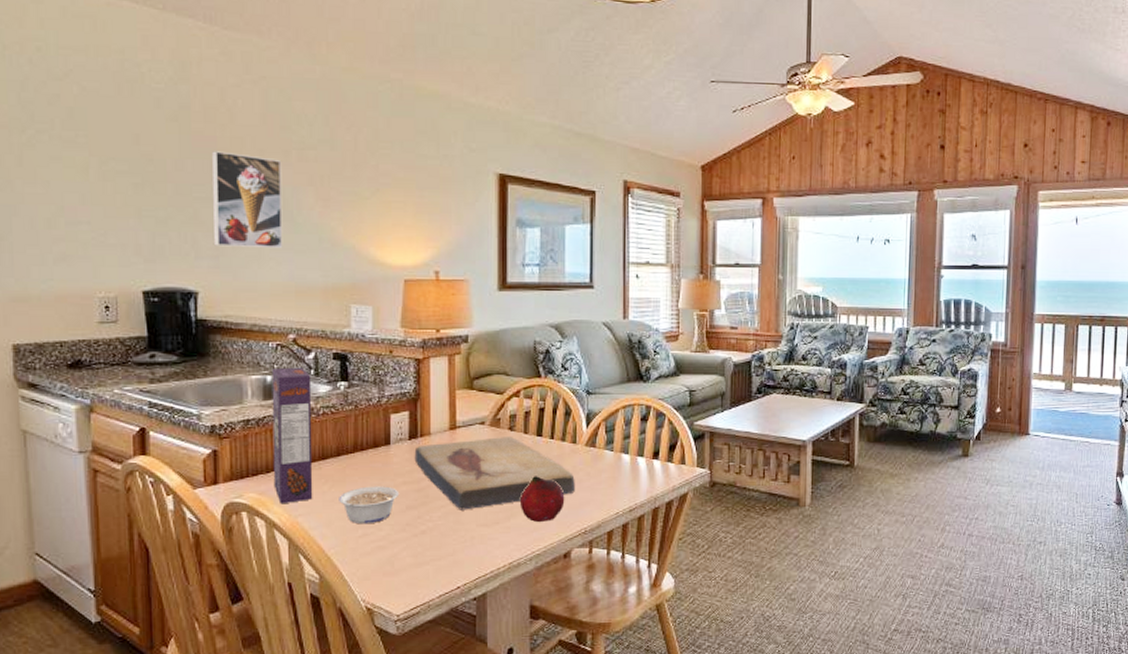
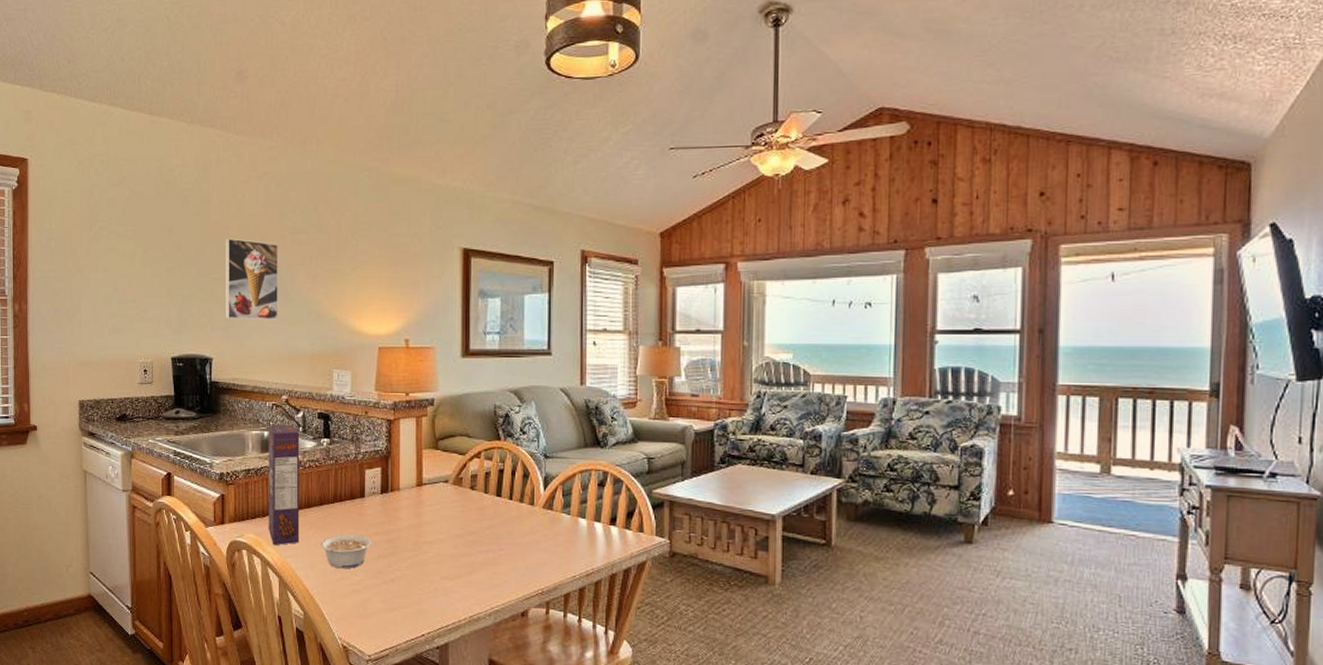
fish fossil: present [414,437,575,510] -> none [385,495,532,563]
fruit: present [521,476,565,522] -> none [481,534,523,580]

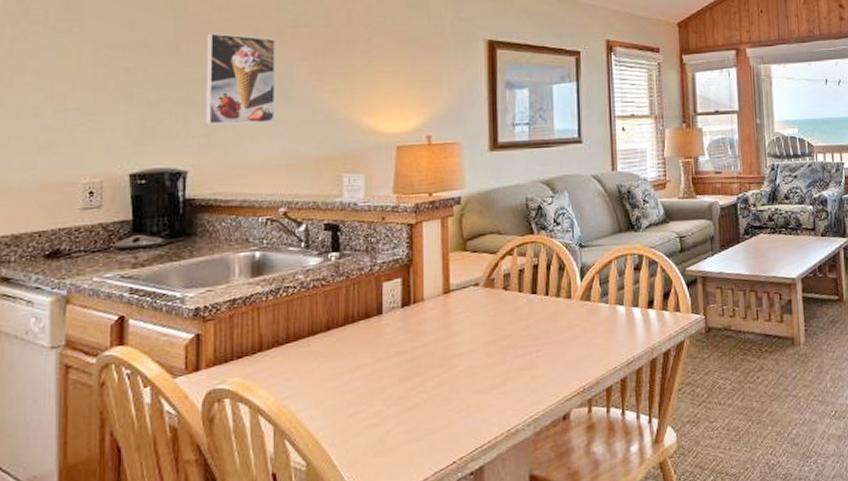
cereal box: present [268,424,300,546] -> none [259,240,302,387]
legume: present [321,534,371,569] -> none [328,358,391,402]

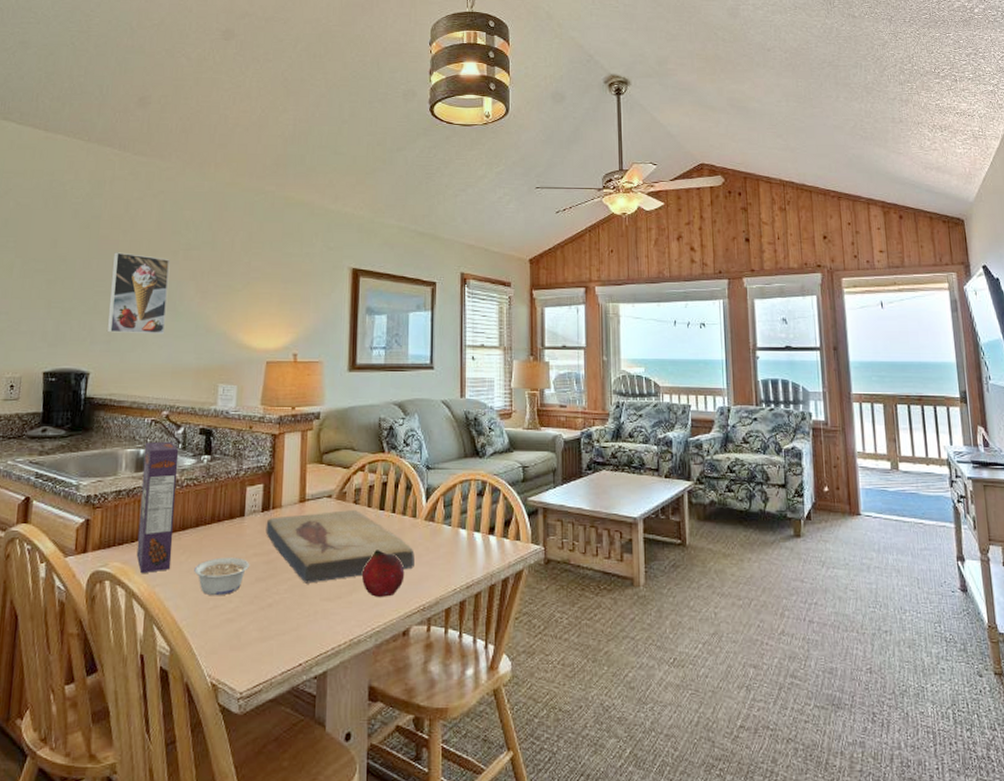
cereal box: none [259,240,302,387] -> present [136,441,179,574]
legume: none [328,358,391,402] -> present [194,557,249,596]
fish fossil: none [407,296,572,378] -> present [265,510,414,584]
fruit: none [517,335,562,384] -> present [362,550,405,597]

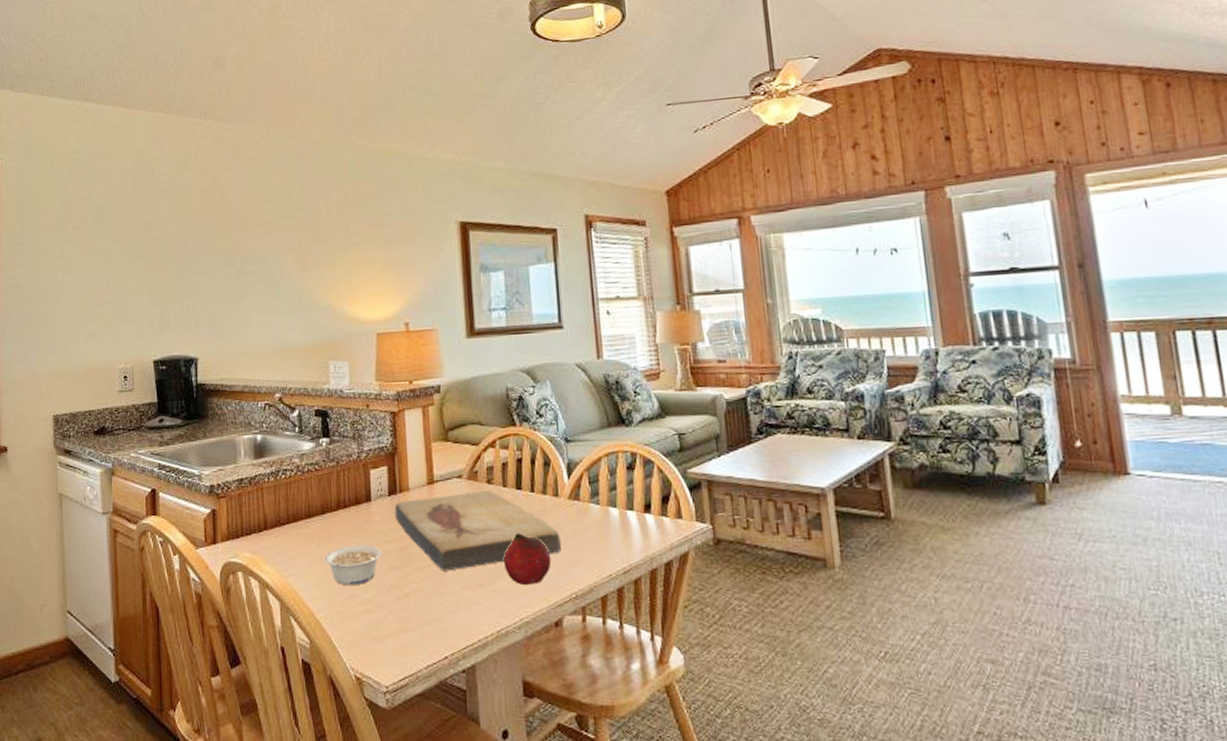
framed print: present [106,252,170,335] -> none [208,228,268,315]
cereal box: present [136,441,179,574] -> none [261,425,301,564]

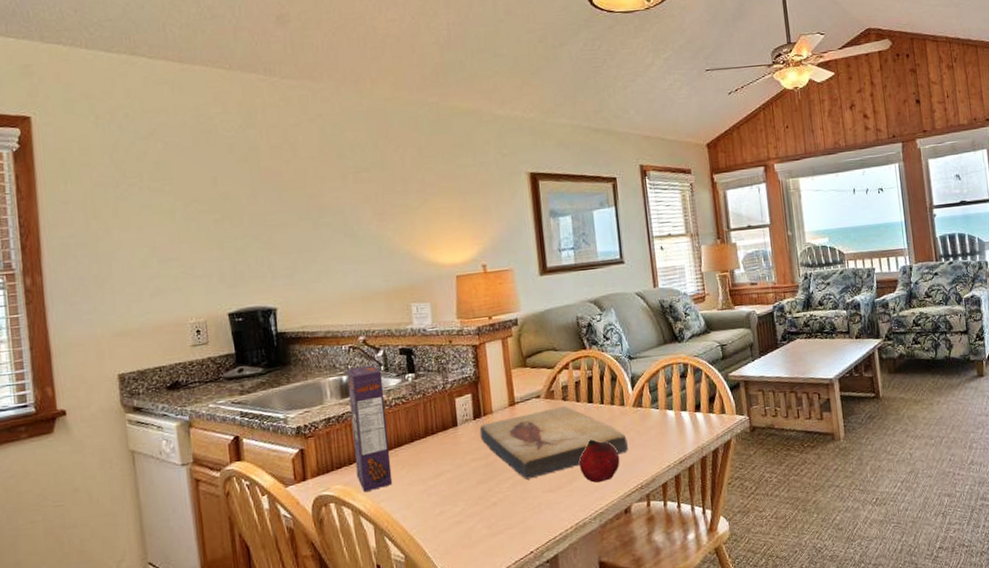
cereal box: none [261,425,301,564] -> present [346,365,393,493]
legume: present [325,545,381,586] -> none [416,464,469,503]

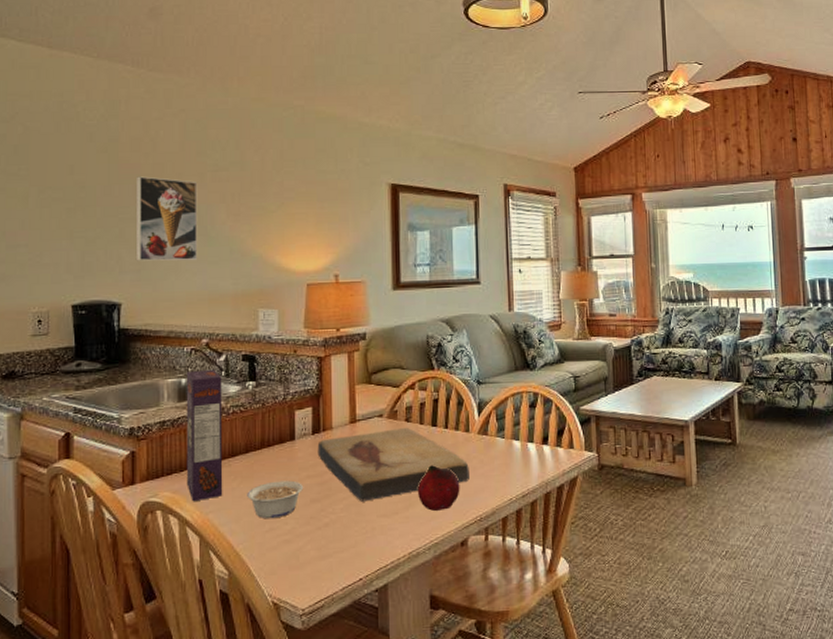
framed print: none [280,182,348,266] -> present [135,176,198,261]
legume: none [416,464,469,503] -> present [247,480,303,519]

